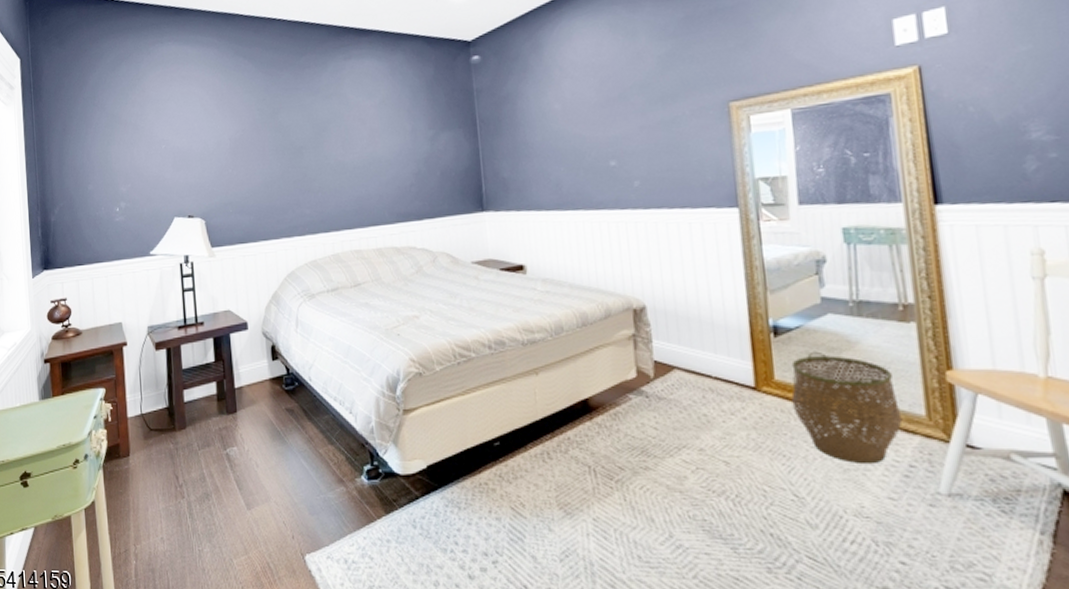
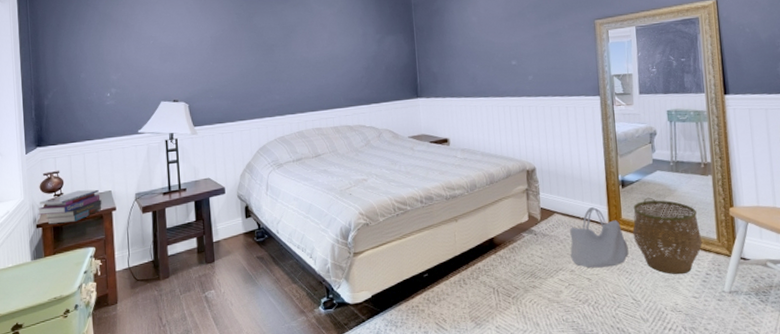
books: none [45,320,112,360] -> present [38,189,102,225]
handbag: none [697,363,786,448] -> present [570,207,629,268]

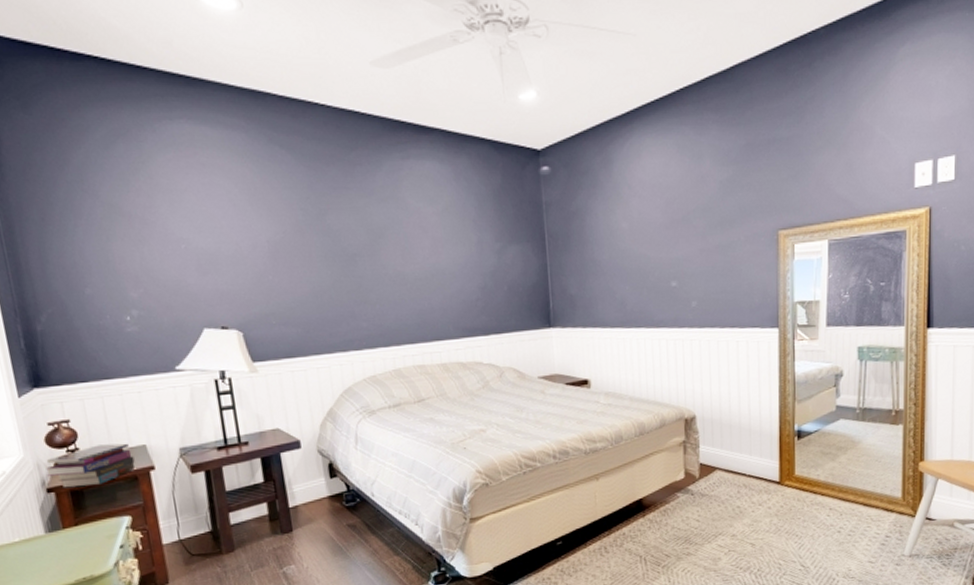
handbag: present [570,207,629,268] -> none [733,462,800,532]
basket: present [633,197,703,274] -> none [806,450,885,538]

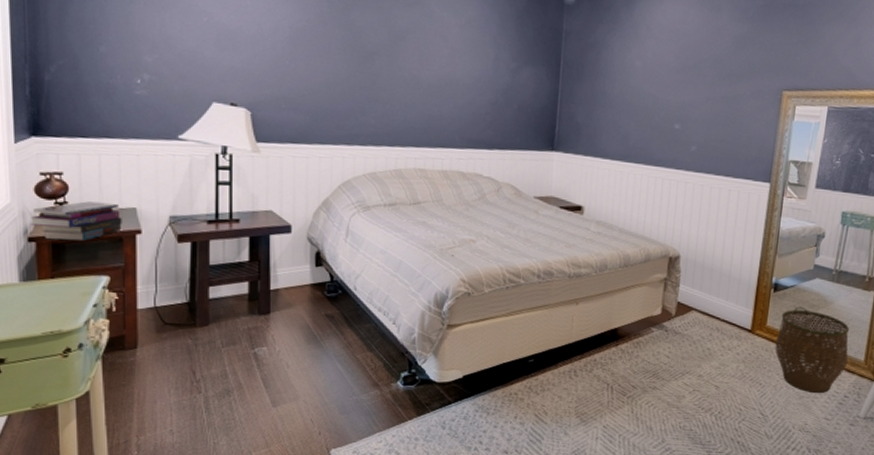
basket: none [806,450,885,538] -> present [775,306,850,393]

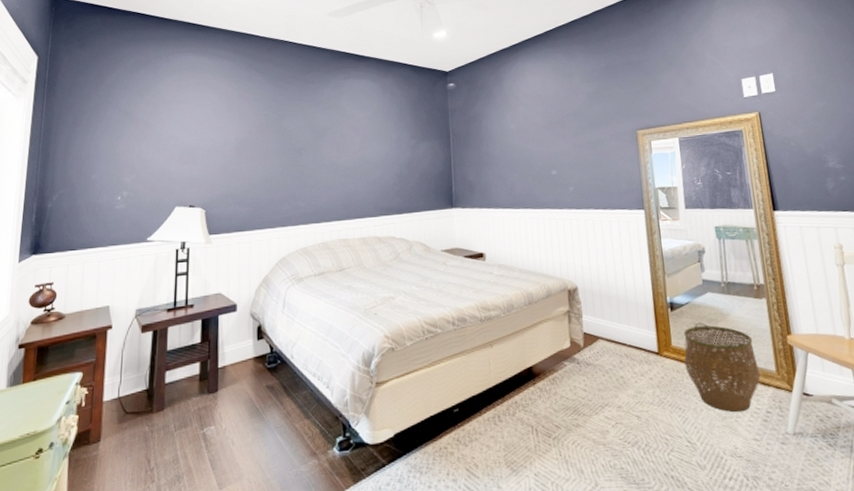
books: present [31,201,122,242] -> none [23,304,97,345]

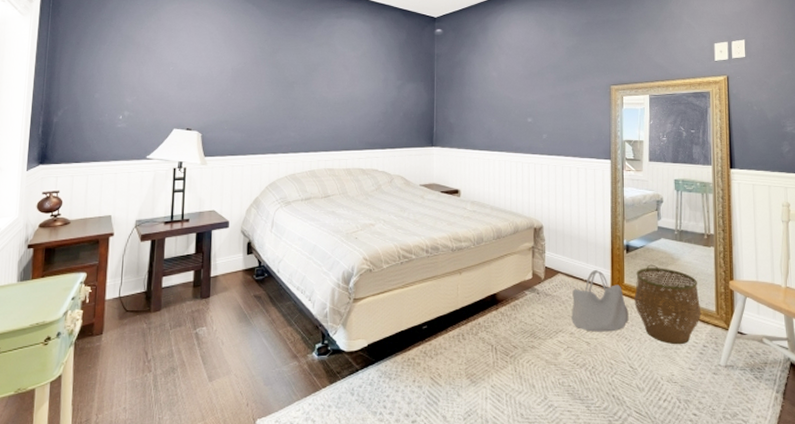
handbag: none [616,333,681,404] -> present [571,270,629,332]

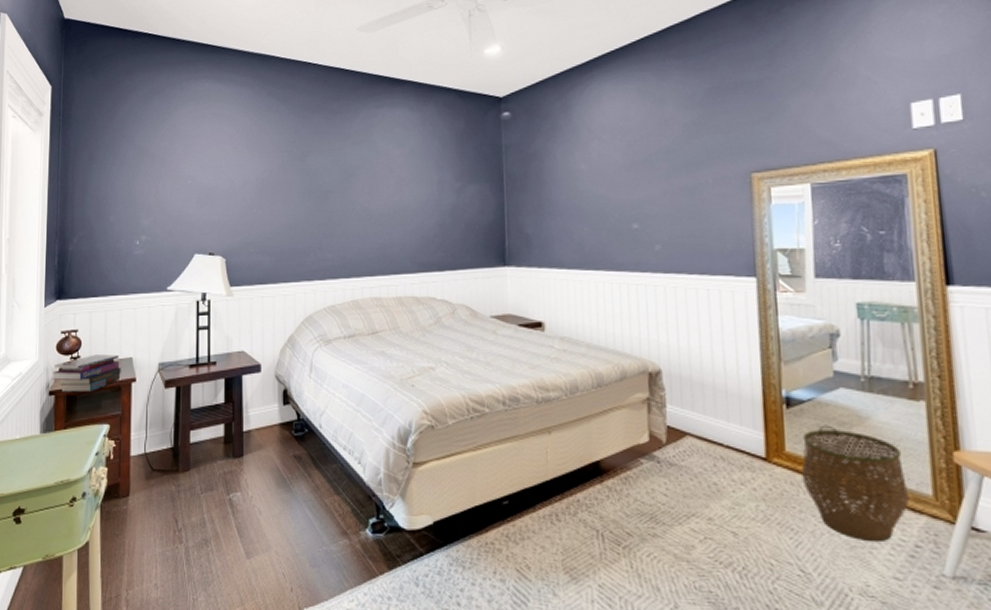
books: none [31,213,100,246] -> present [52,354,121,393]
handbag: present [571,270,629,332] -> none [708,432,795,519]

